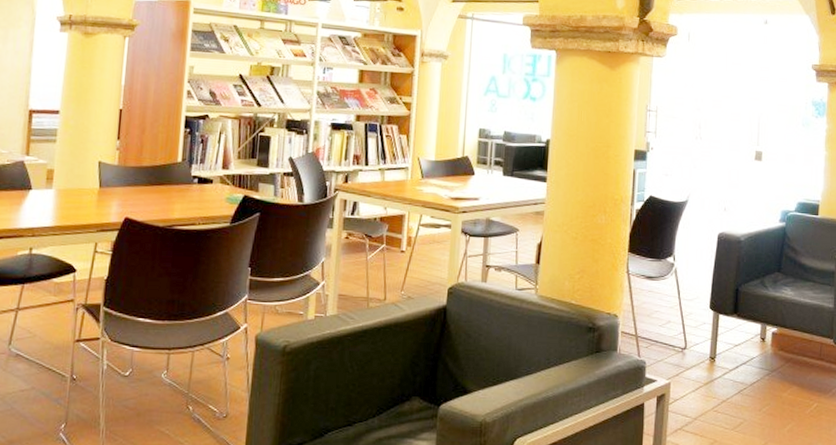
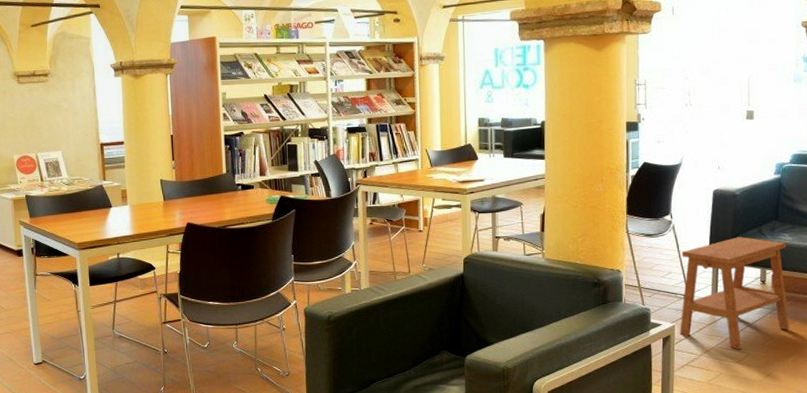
side table: none [675,287,788,415] -> present [680,237,790,350]

